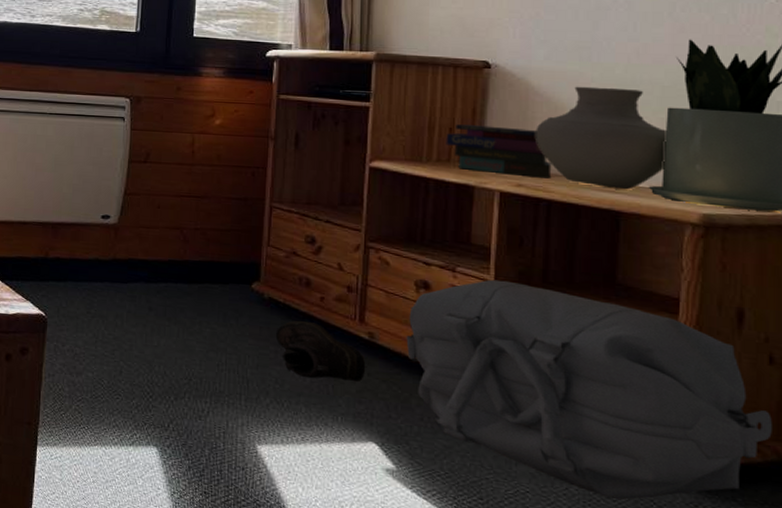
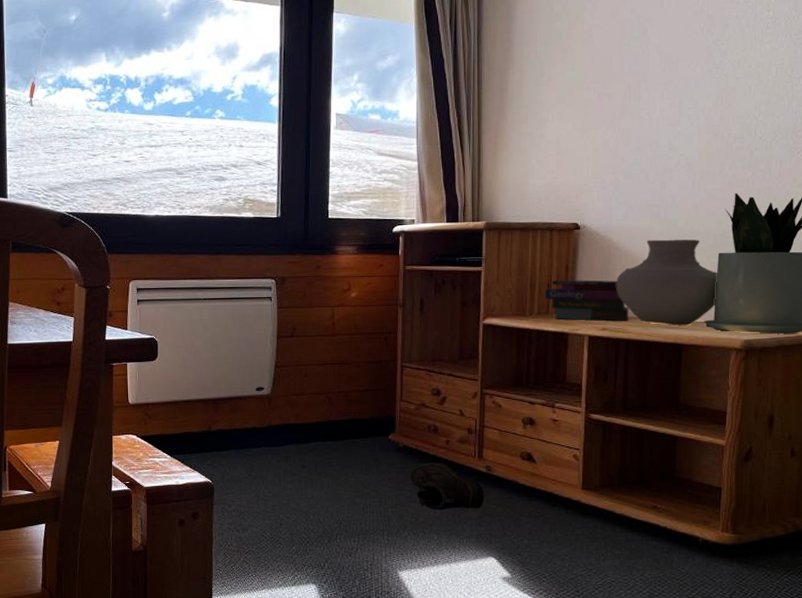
duffel bag: present [406,279,772,500] -> none [516,411,792,578]

